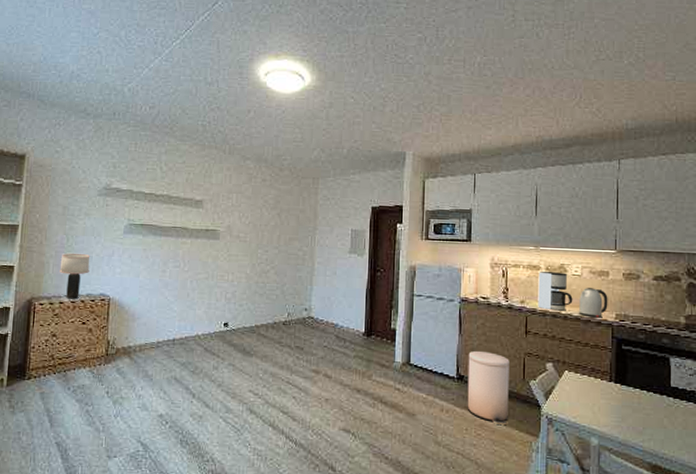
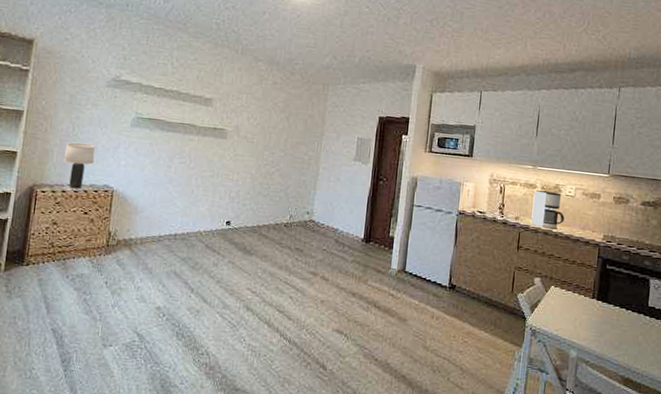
pedal bin: present [467,350,509,425] -> none [456,262,500,334]
kettle: present [578,288,608,318] -> none [568,208,598,238]

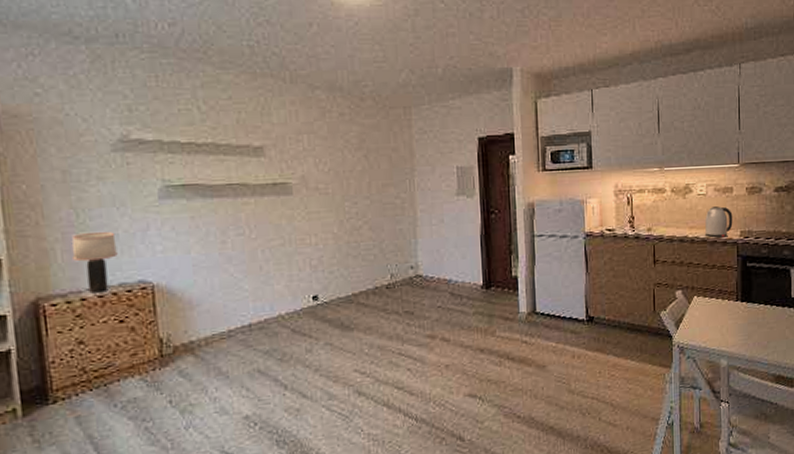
coffee maker: present [531,190,565,229] -> none [664,193,699,235]
kettle: none [568,208,598,238] -> present [704,206,733,238]

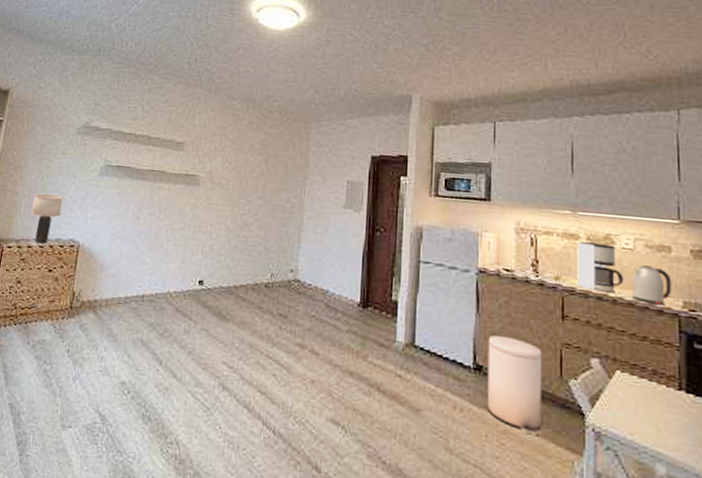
pedal bin: none [597,287,641,362] -> present [487,335,542,435]
coffee maker: none [664,193,699,235] -> present [577,241,624,293]

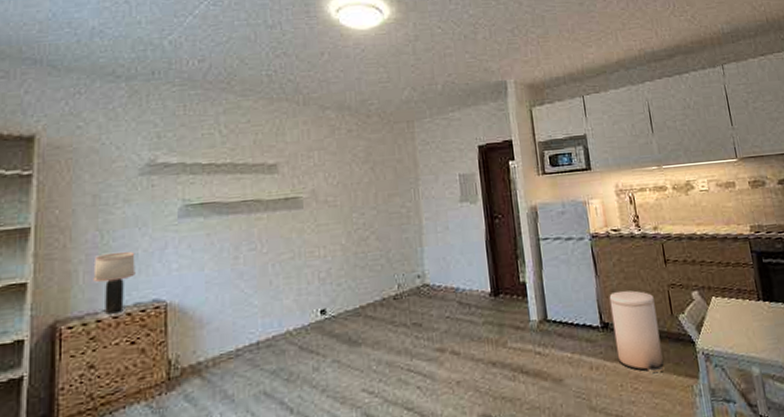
coffee maker: present [577,241,624,293] -> none [666,189,706,233]
kettle: present [631,265,672,305] -> none [711,201,741,234]

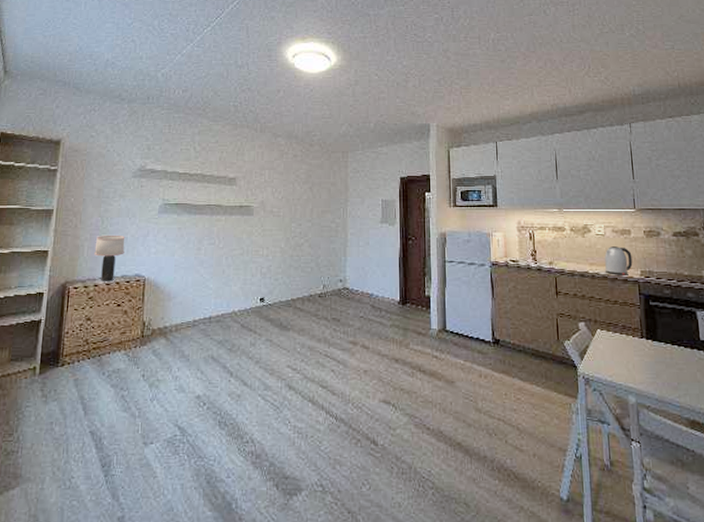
pedal bin: present [609,290,664,373] -> none [502,313,546,387]
kettle: none [711,201,741,234] -> present [604,246,633,275]

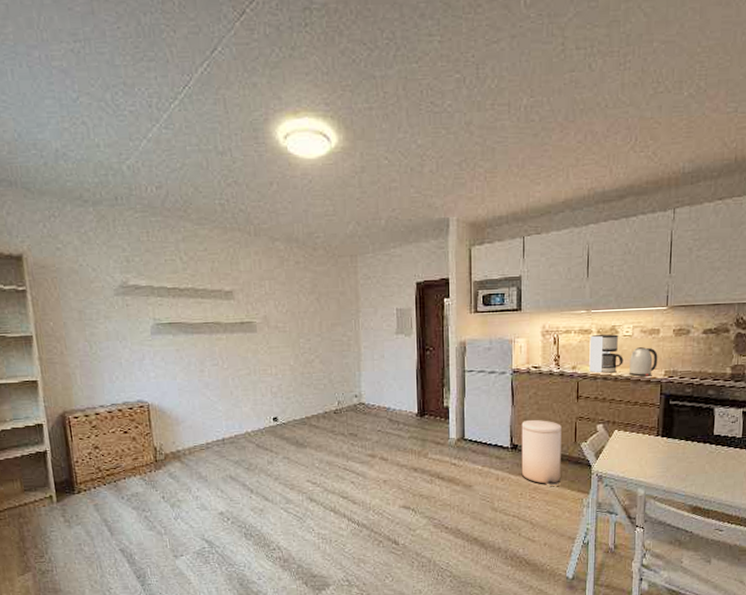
table lamp: present [94,235,125,281] -> none [87,360,121,409]
pedal bin: none [502,313,546,387] -> present [521,419,561,486]
coffee maker: none [564,232,599,270] -> present [589,334,624,373]

